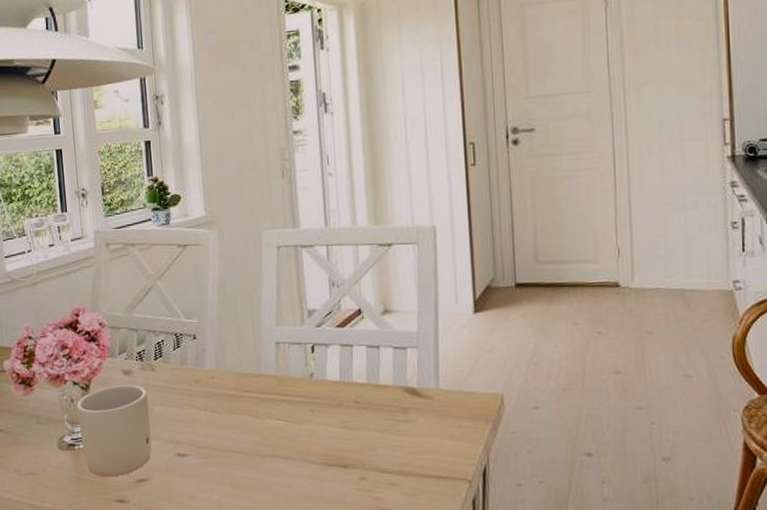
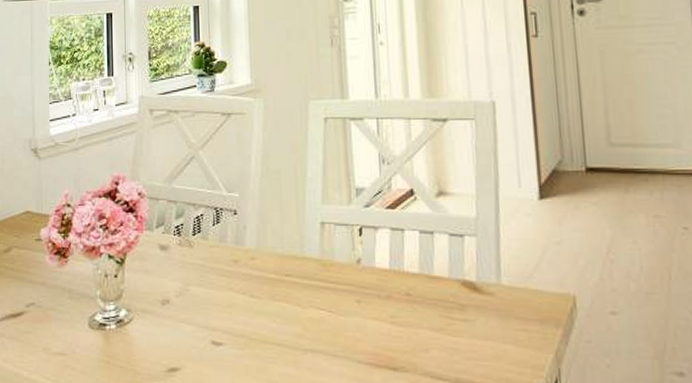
mug: present [76,384,152,477] -> none [110,260,186,364]

